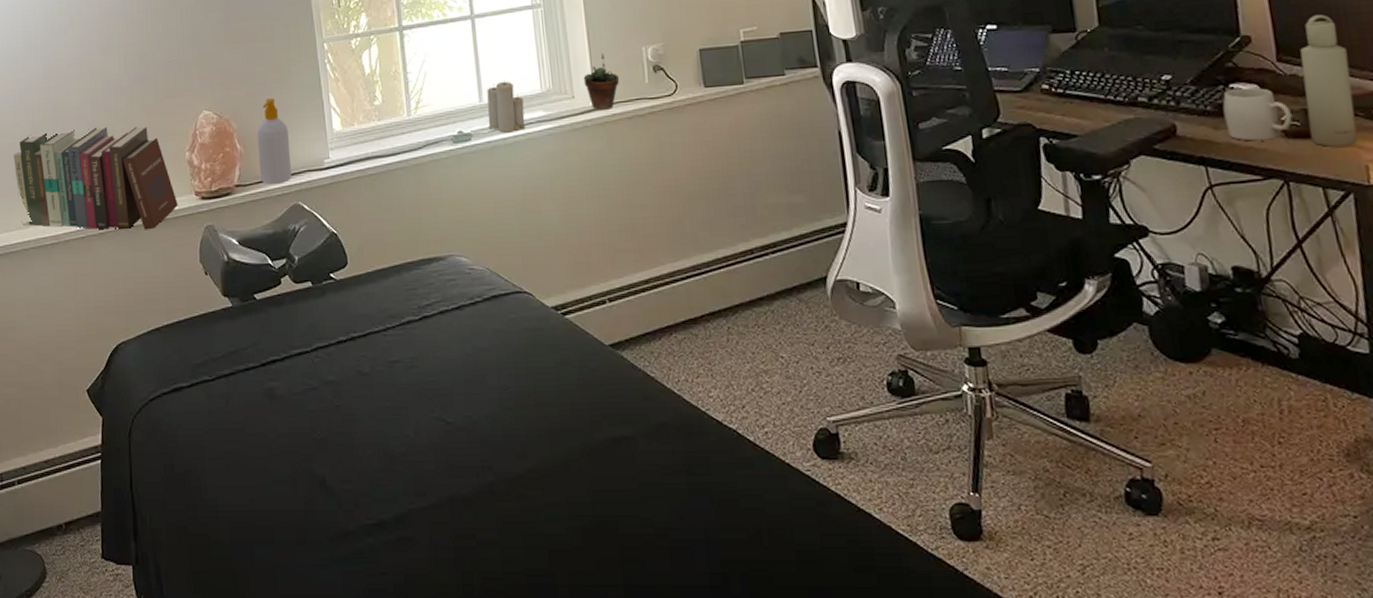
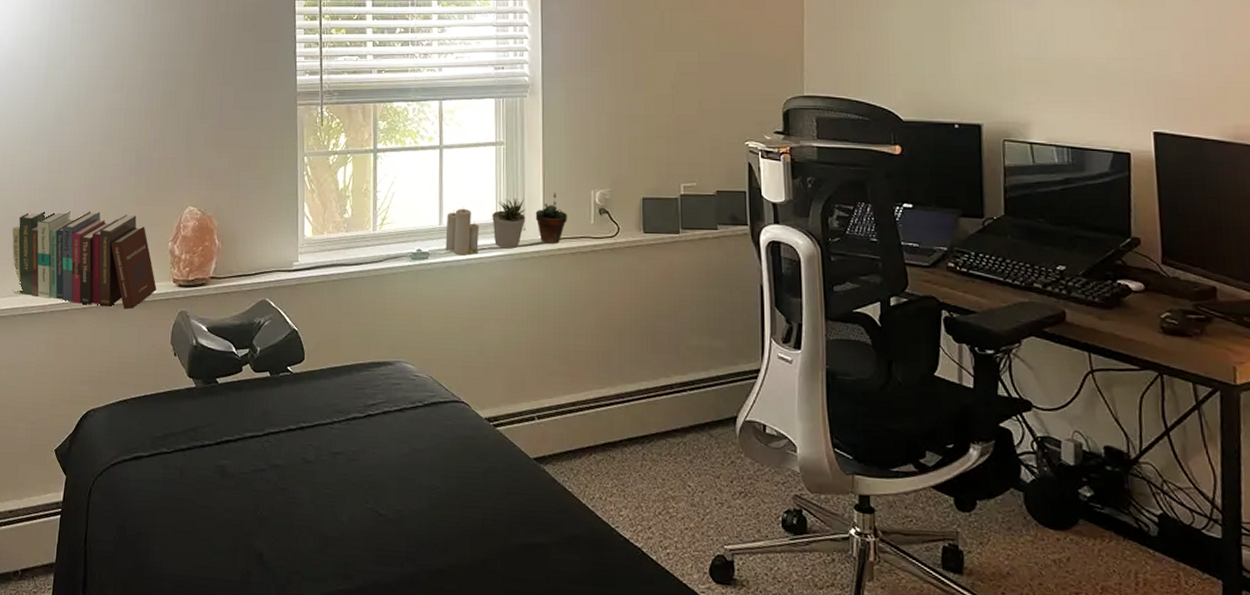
soap bottle: present [257,98,292,185] -> none [234,202,264,281]
potted plant: none [536,63,574,121] -> present [492,197,526,249]
mug: present [1222,87,1292,141] -> none [1109,284,1171,335]
bottle: present [1300,15,1358,148] -> none [1183,226,1229,348]

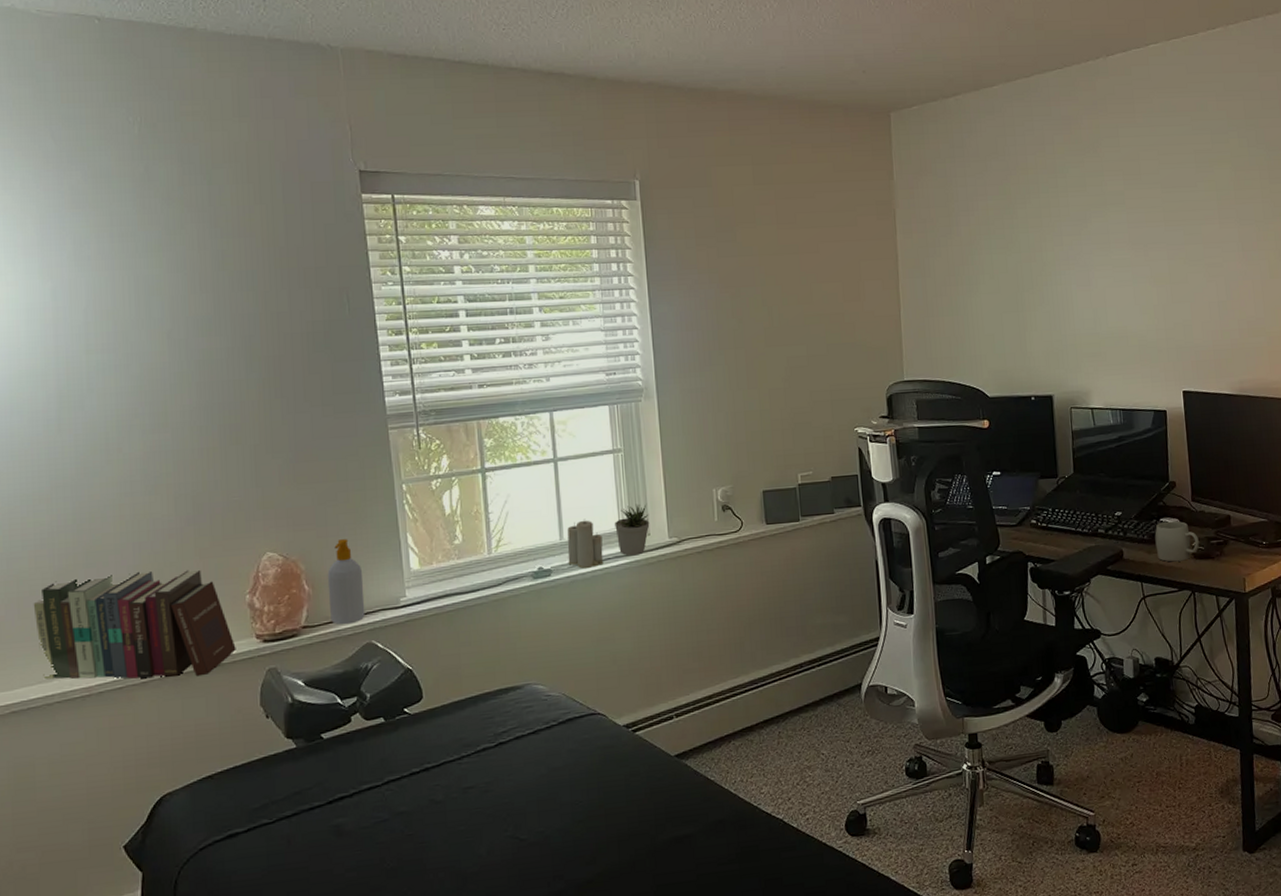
soap bottle: none [234,202,264,281] -> present [327,539,365,625]
succulent plant: present [535,192,568,245] -> none [659,494,692,547]
mug: none [1109,284,1171,335] -> present [1154,521,1199,562]

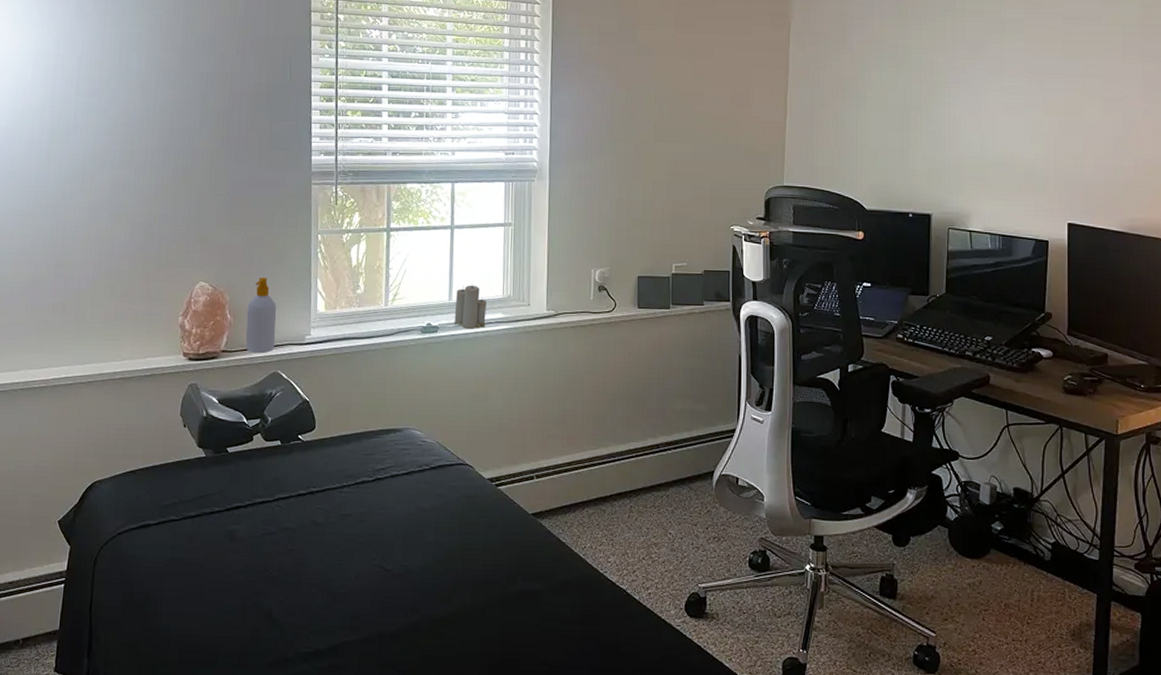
books: present [33,570,236,680] -> none [11,286,166,383]
potted plant: present [615,504,650,556] -> none [499,275,531,323]
mug: present [1154,521,1199,562] -> none [1025,352,1071,394]

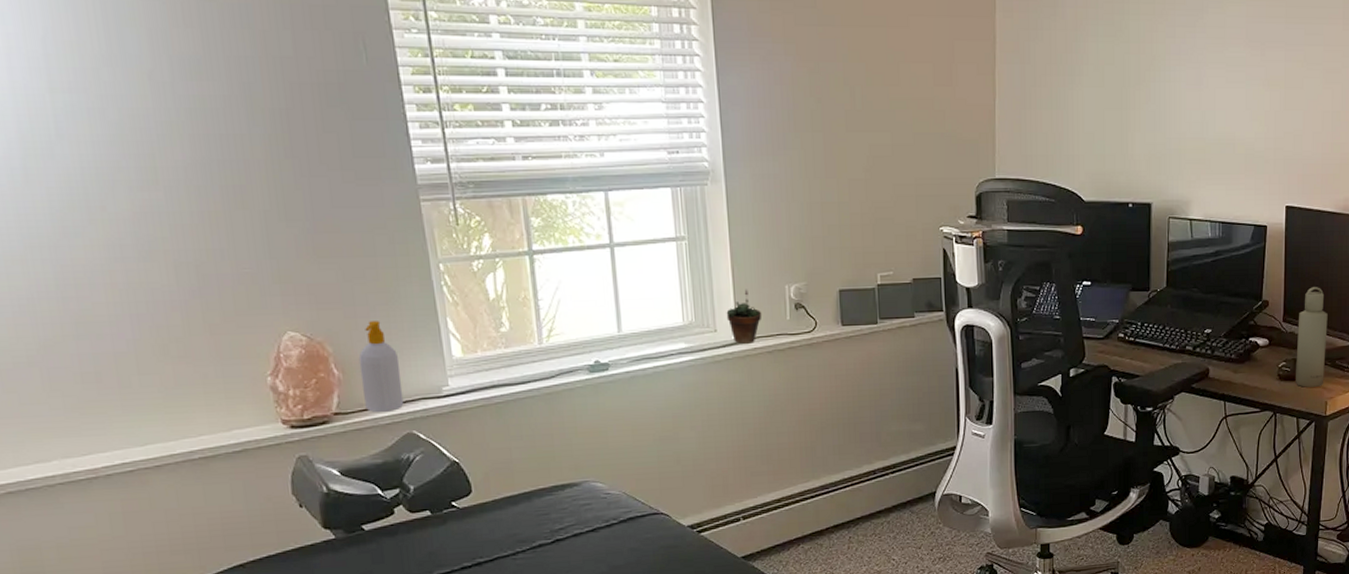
candle: present [454,283,487,330] -> none [626,310,666,365]
succulent plant: none [539,270,570,319] -> present [726,289,762,345]
bottle: none [1082,303,1116,405] -> present [1295,287,1328,388]

